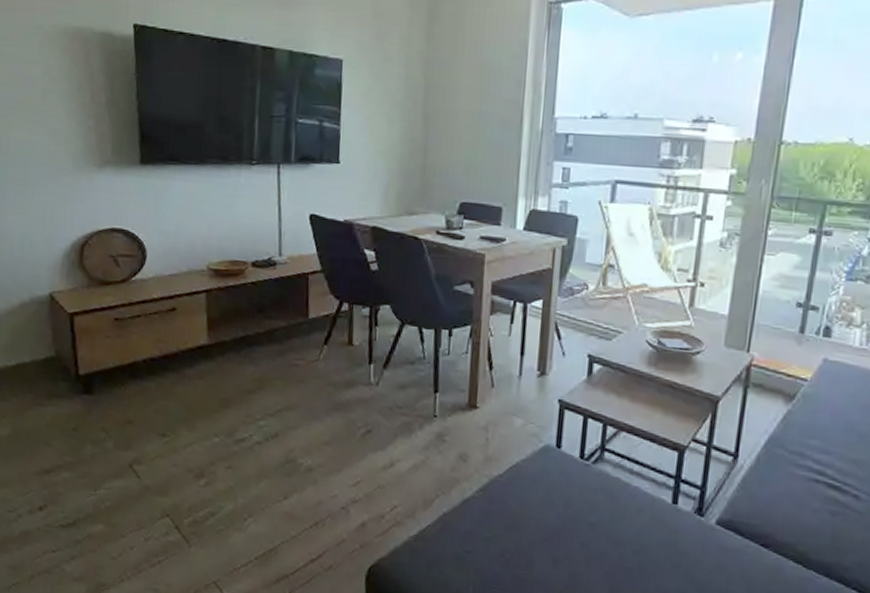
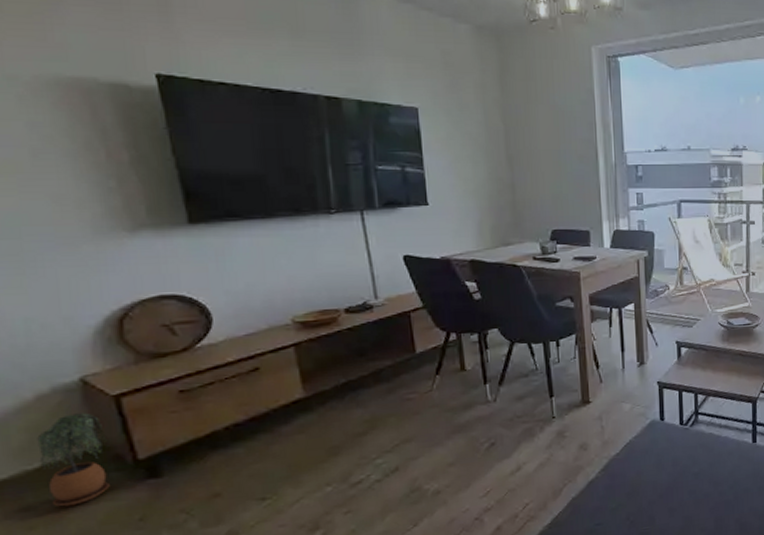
potted plant: none [15,323,62,404] -> present [37,413,110,507]

